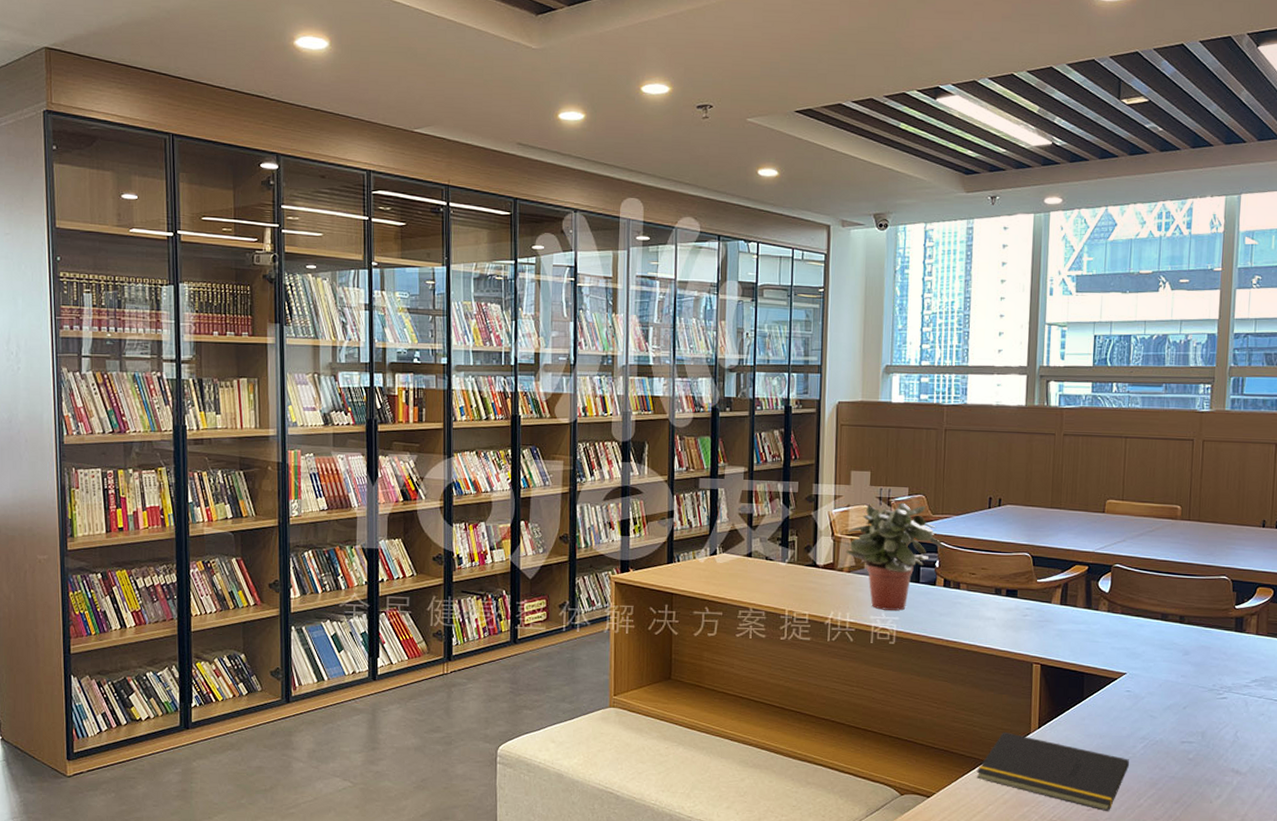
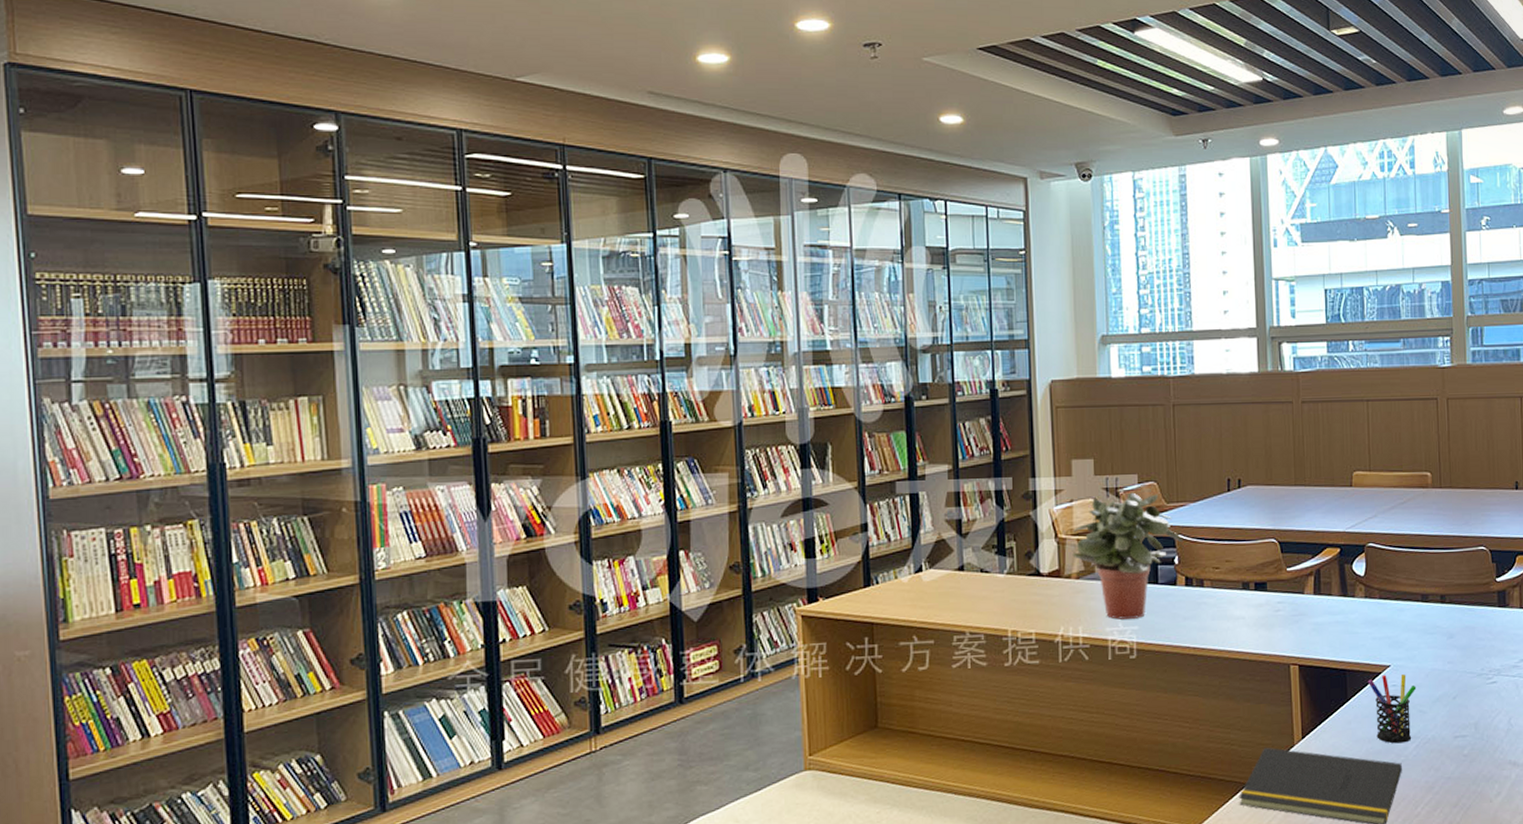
pen holder: none [1103,680,1149,742] -> present [1367,674,1417,744]

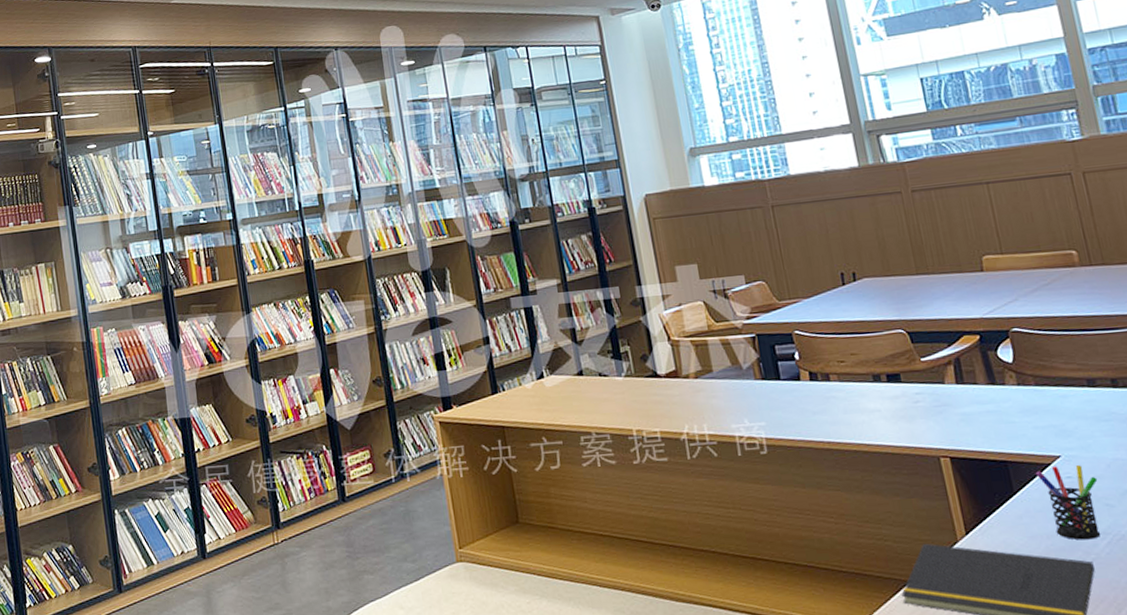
potted plant: present [1072,492,1184,620] -> none [685,292,802,416]

